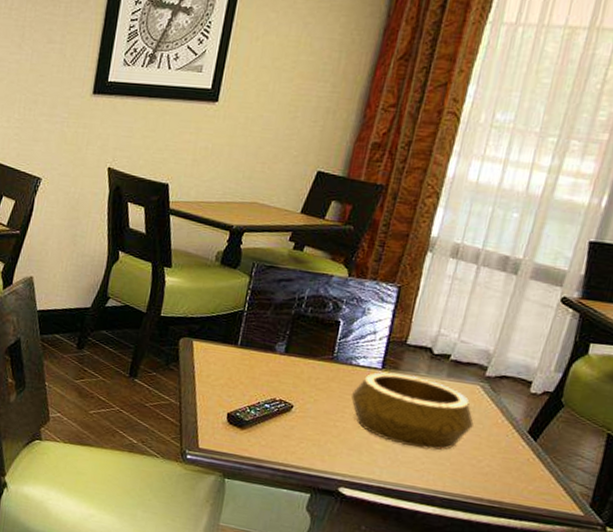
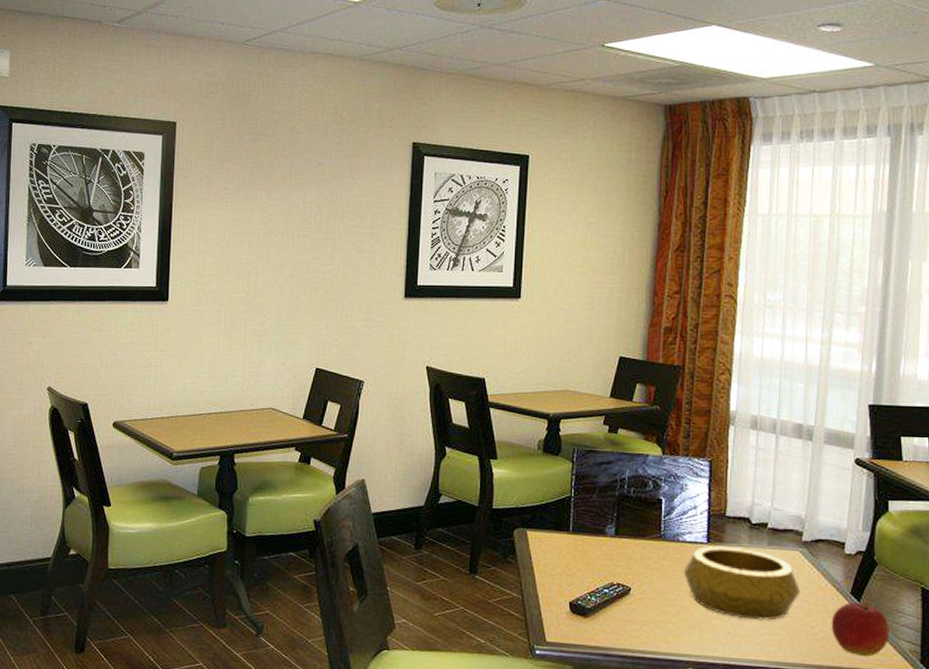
apple: none [499,440,564,495] -> present [831,601,890,656]

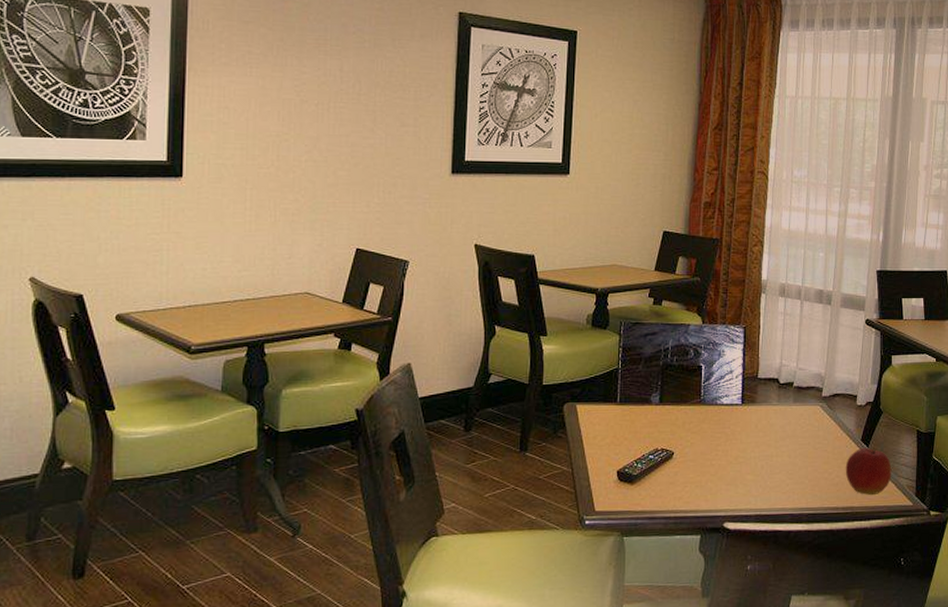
decorative bowl: present [683,546,800,621] -> none [720,406,820,472]

